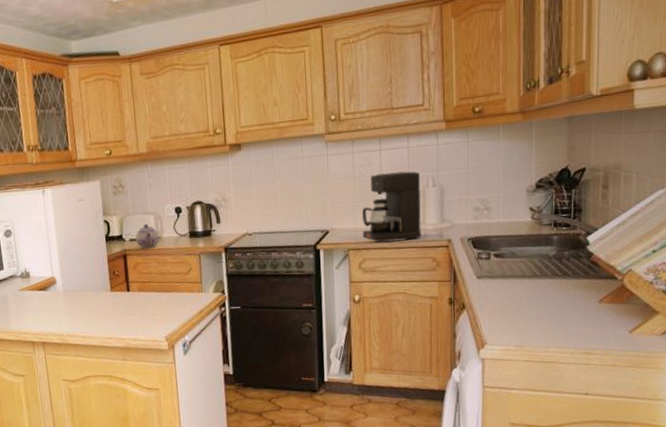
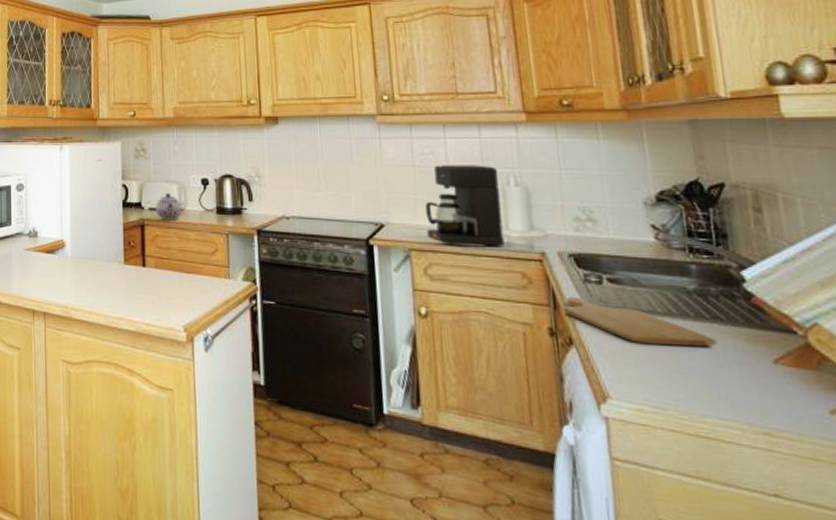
chopping board: none [460,271,564,301] -> present [562,296,718,347]

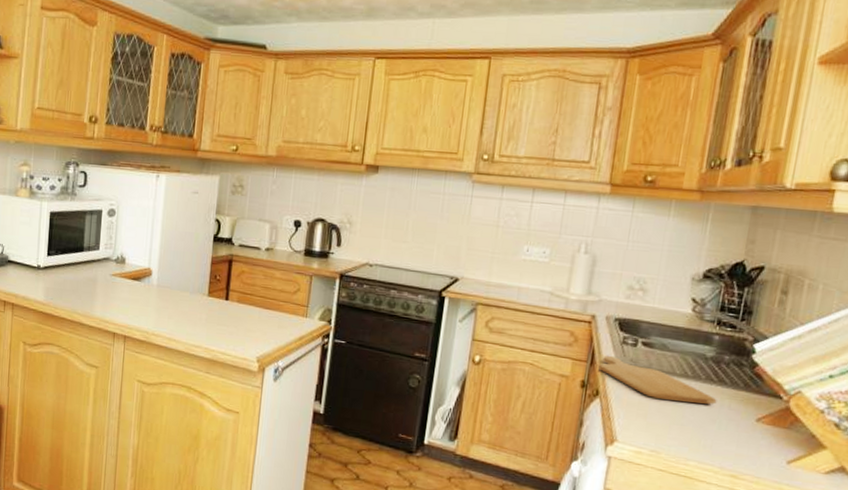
teapot: present [156,192,183,221] -> none [245,231,273,259]
coffee maker: present [425,165,505,246] -> none [495,227,573,307]

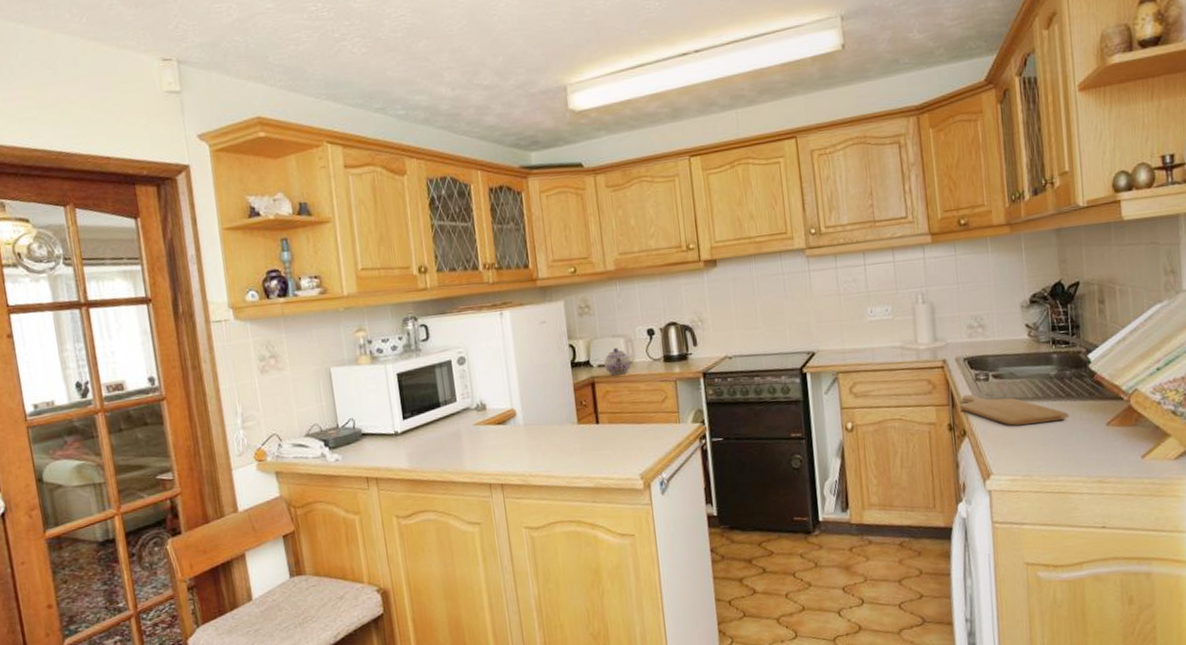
teapot: none [245,231,273,259] -> present [604,347,632,376]

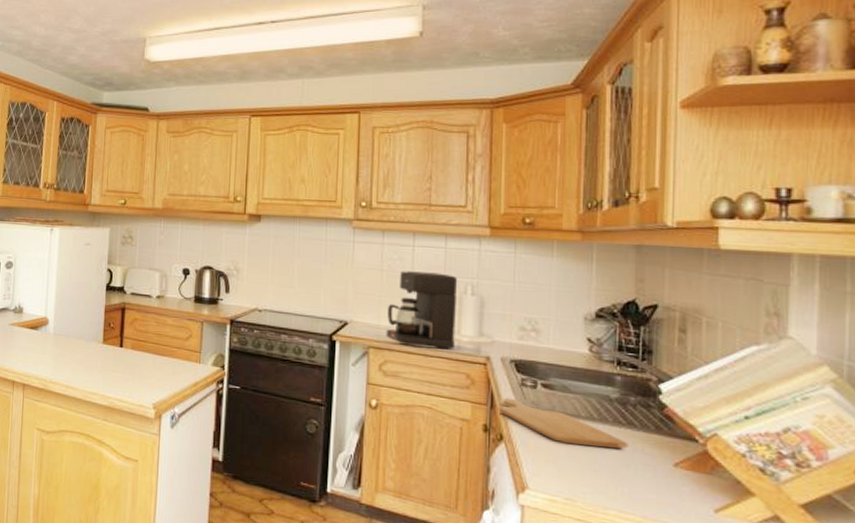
teapot: present [604,347,632,376] -> none [137,279,163,306]
coffee maker: none [849,287,914,364] -> present [385,271,458,349]

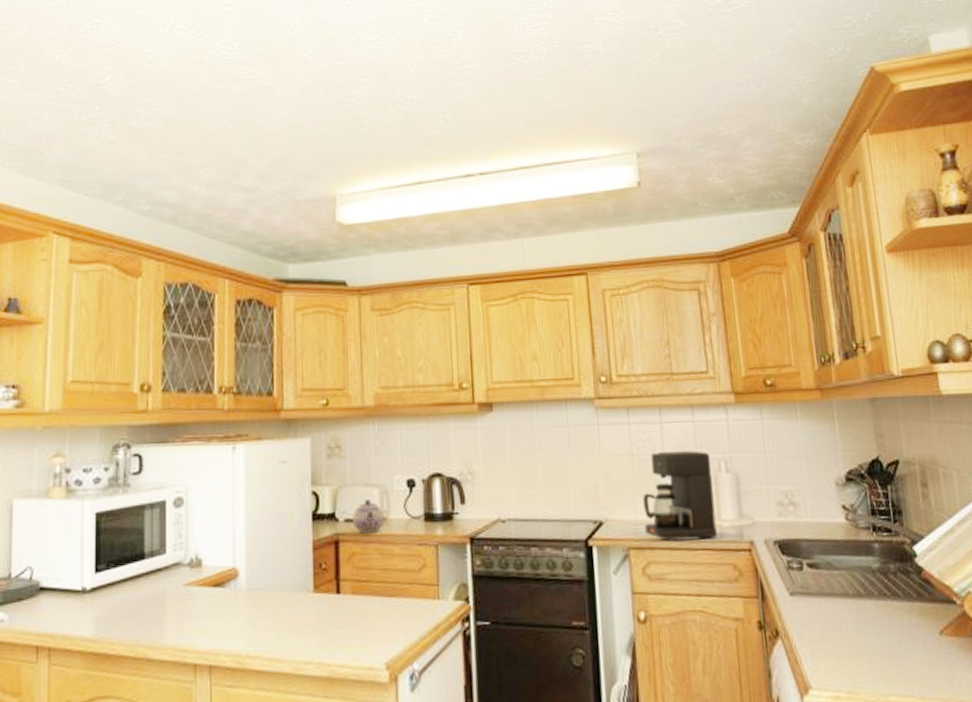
teapot: none [137,279,163,306] -> present [353,498,386,534]
chopping board: present [498,397,629,449] -> none [769,585,897,628]

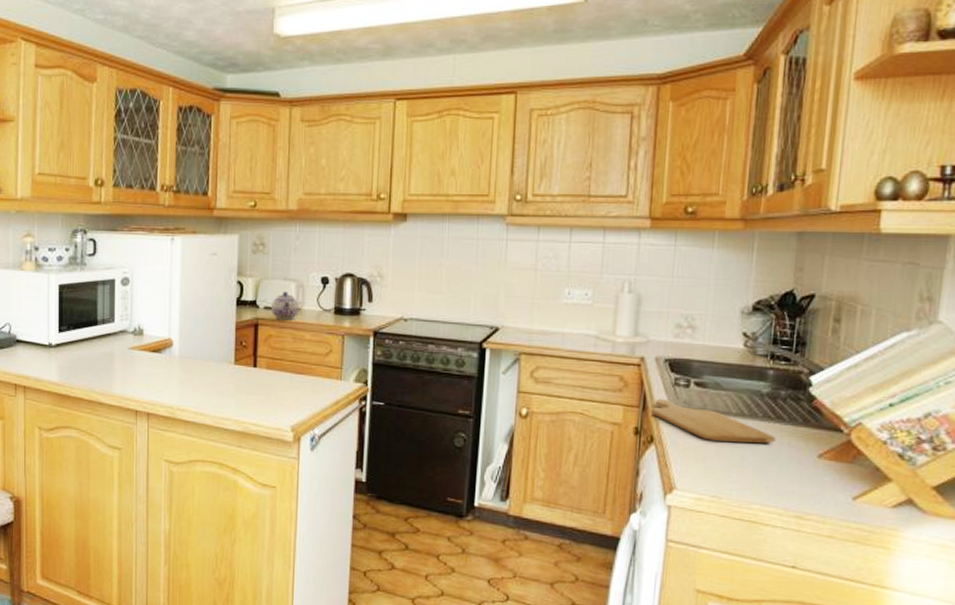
coffee maker: present [643,451,717,540] -> none [538,269,615,351]
chopping board: none [769,585,897,628] -> present [650,398,776,444]

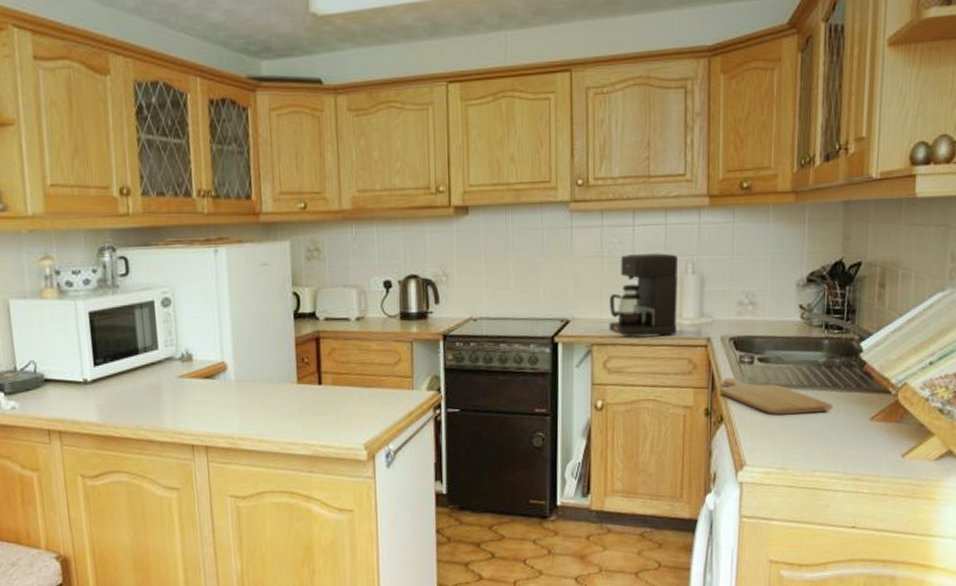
teapot: present [271,291,300,321] -> none [332,298,364,331]
coffee maker: none [538,269,615,351] -> present [608,253,679,337]

